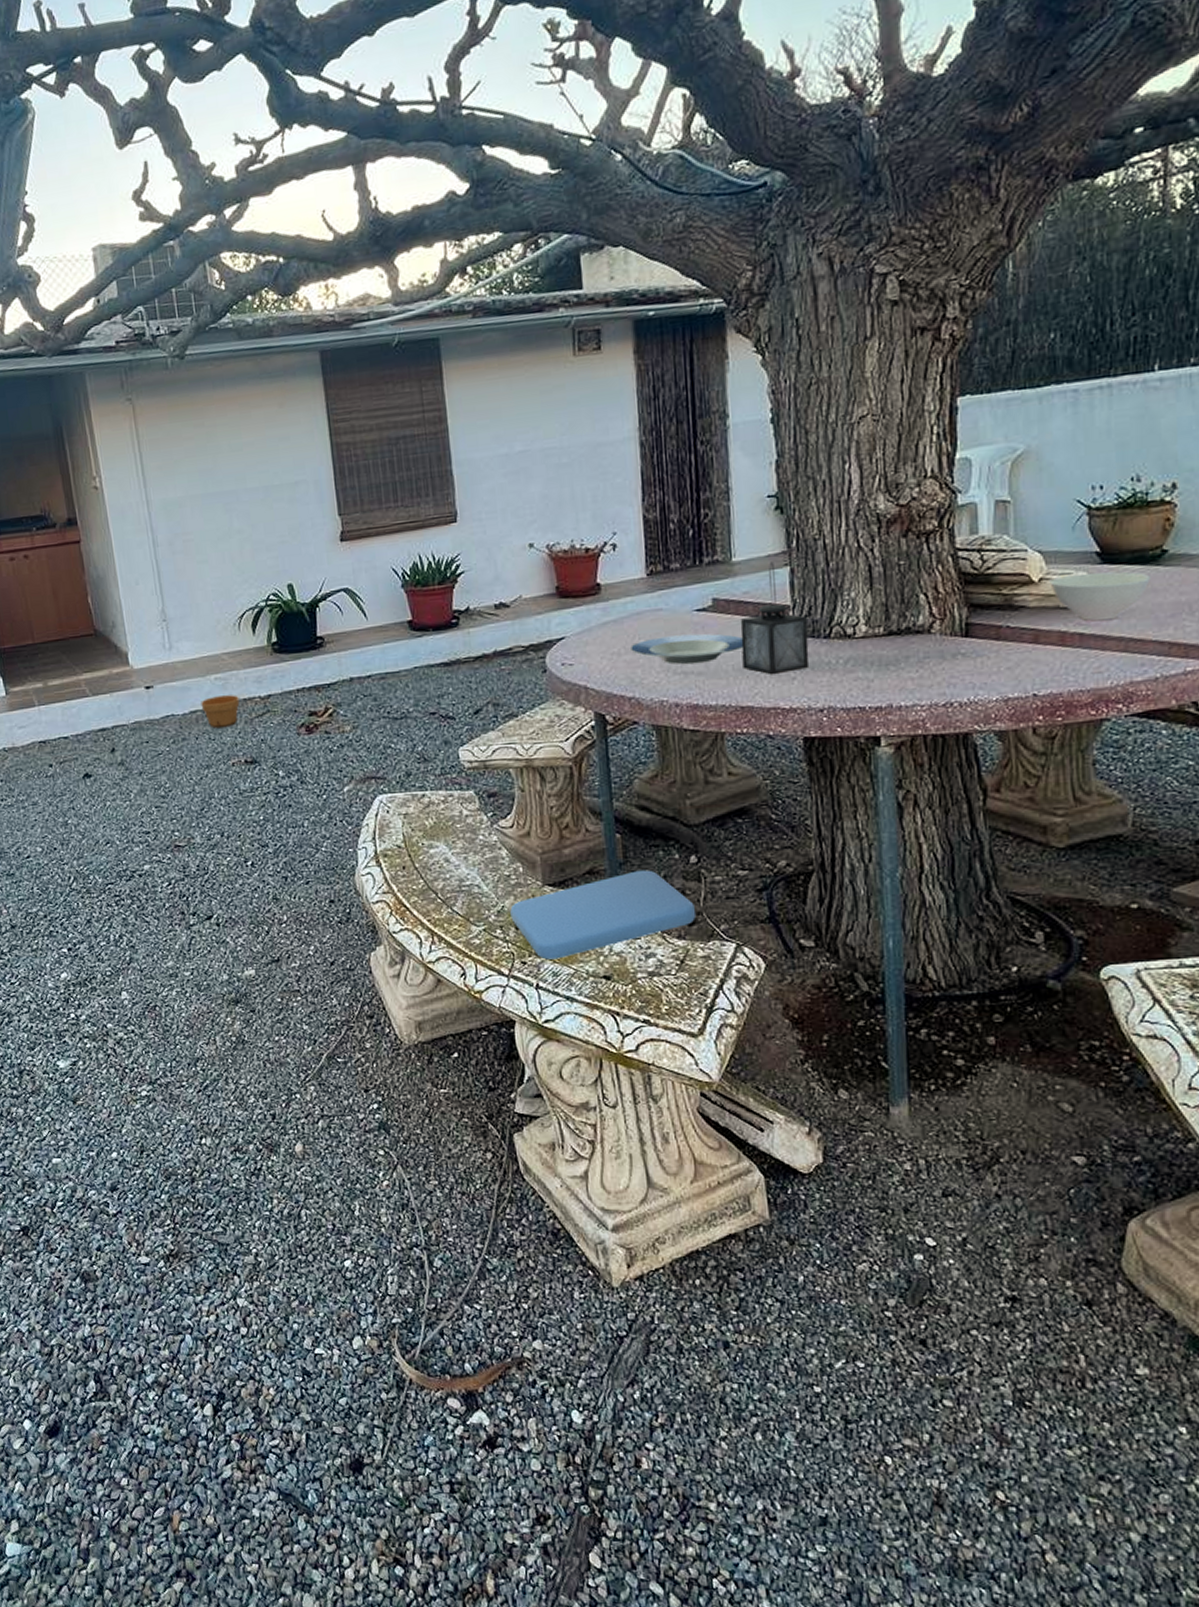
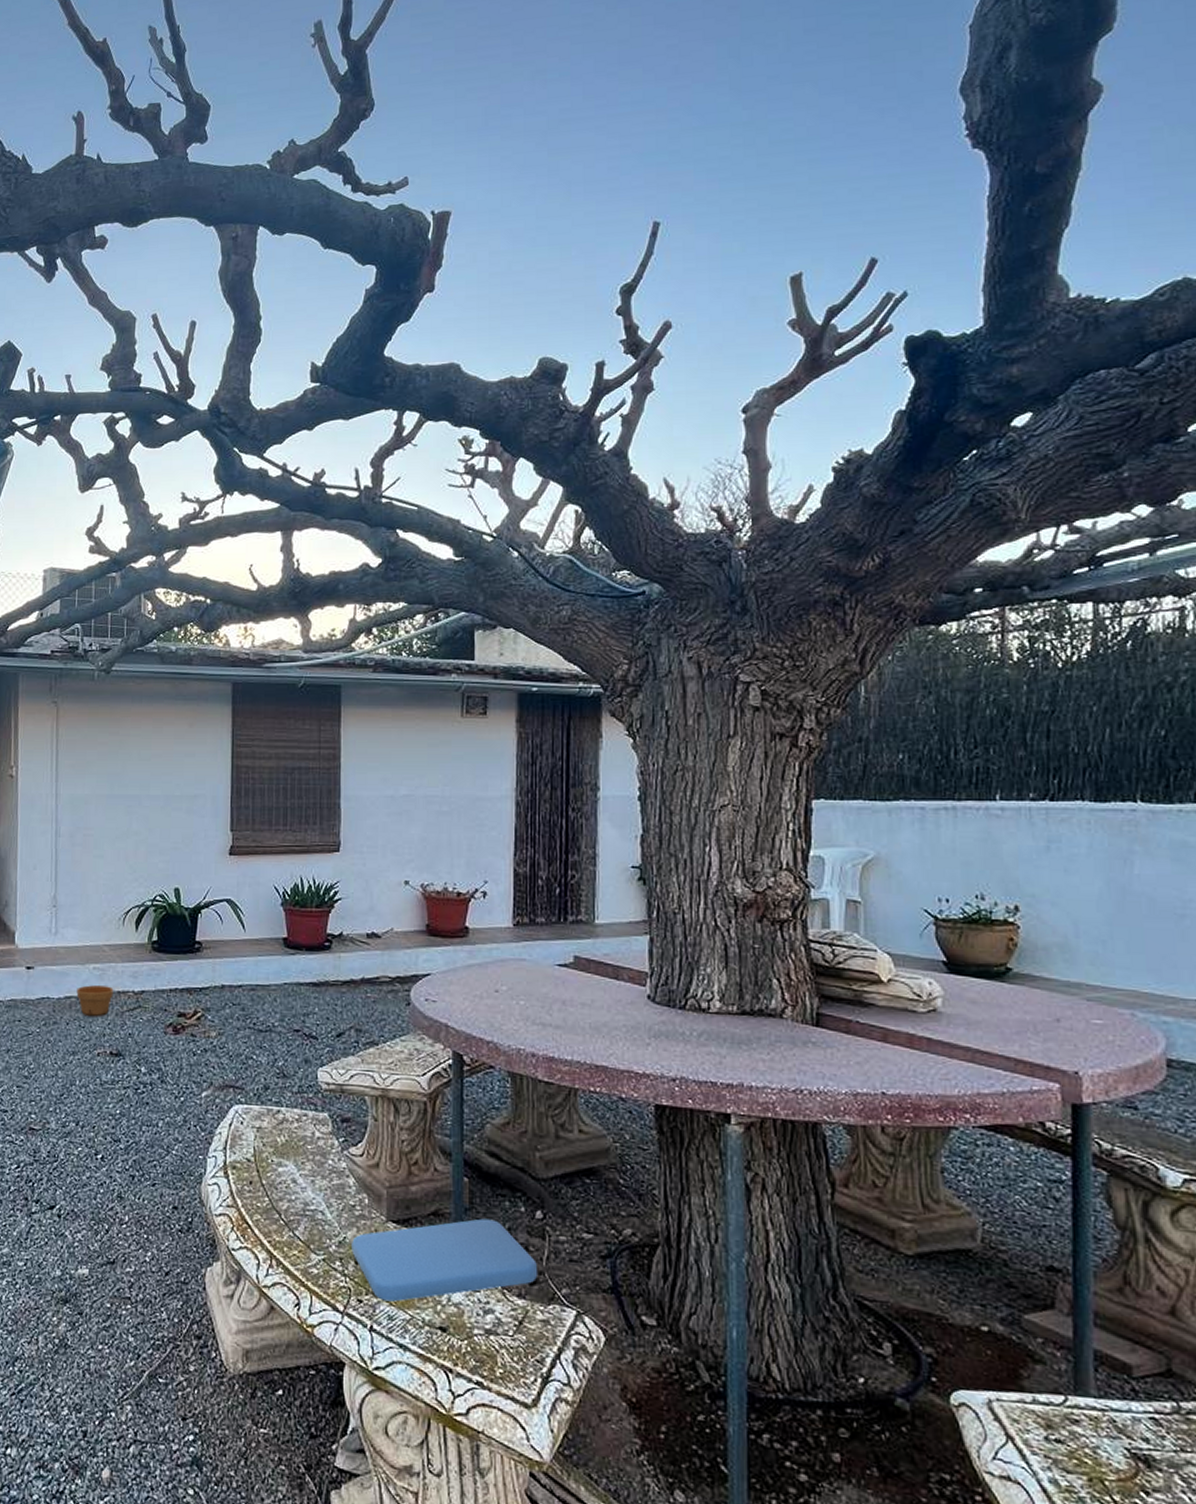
plate: present [631,633,743,665] -> none [493,986,601,1017]
lantern: present [740,561,809,675] -> none [599,928,664,1038]
bowl: present [1049,571,1150,622] -> none [898,980,996,1029]

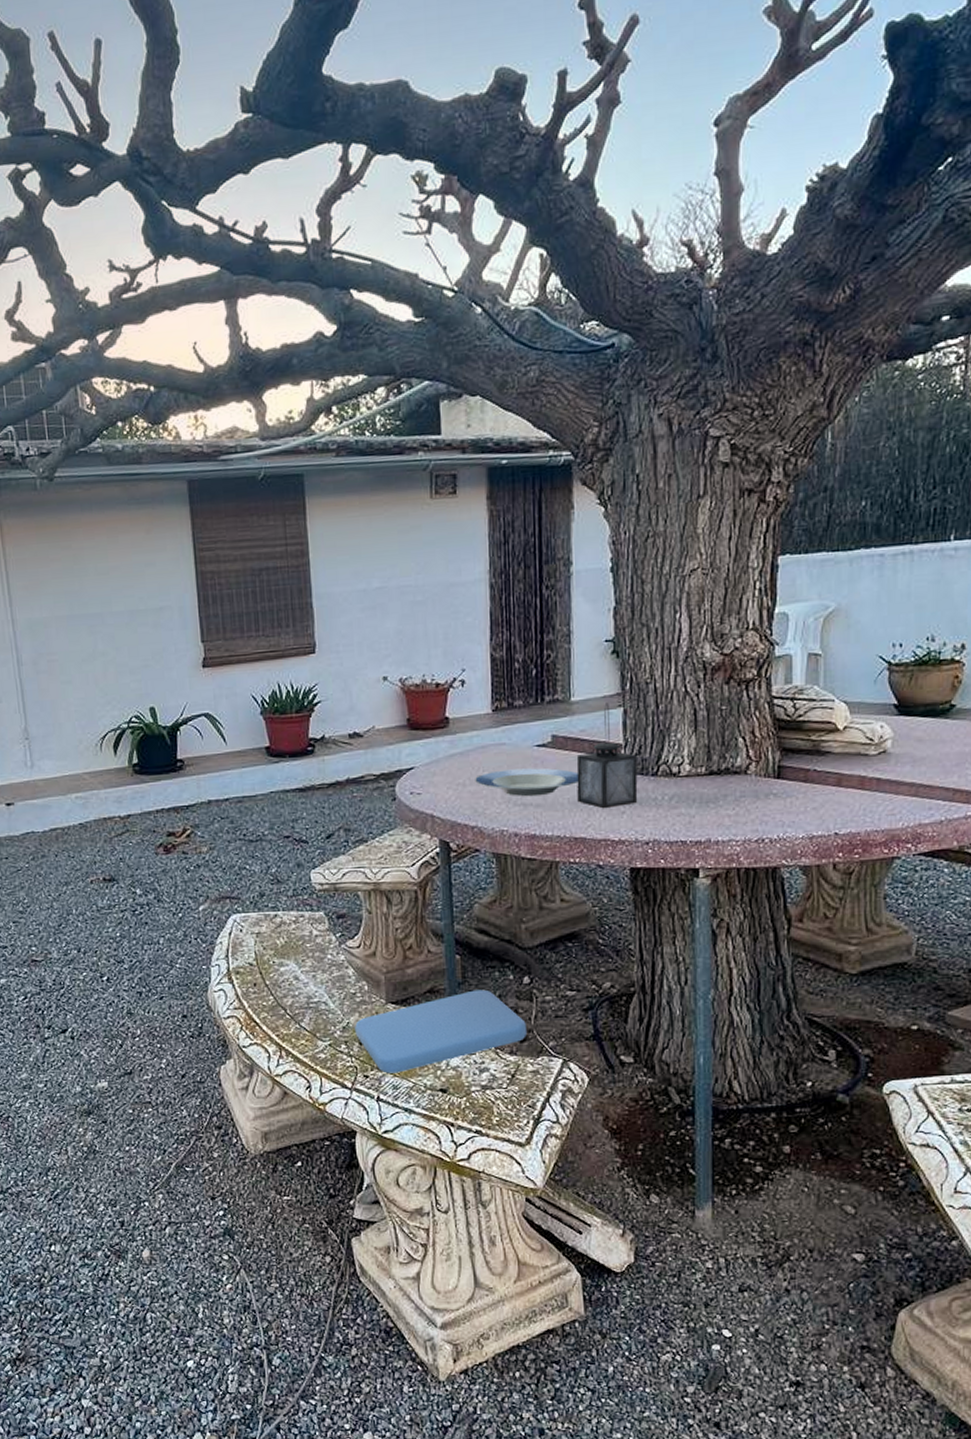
flower pot: present [76,985,114,1018] -> none [61,814,100,847]
plate: none [493,986,601,1017] -> present [475,768,578,797]
lantern: none [599,928,664,1038] -> present [576,702,638,809]

